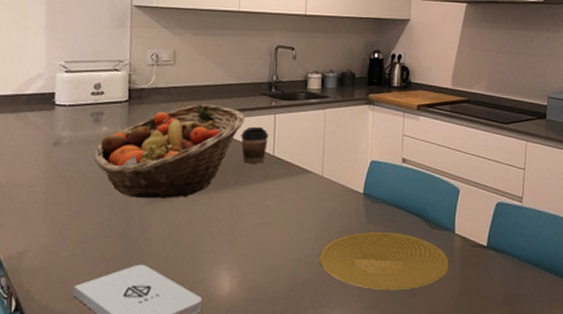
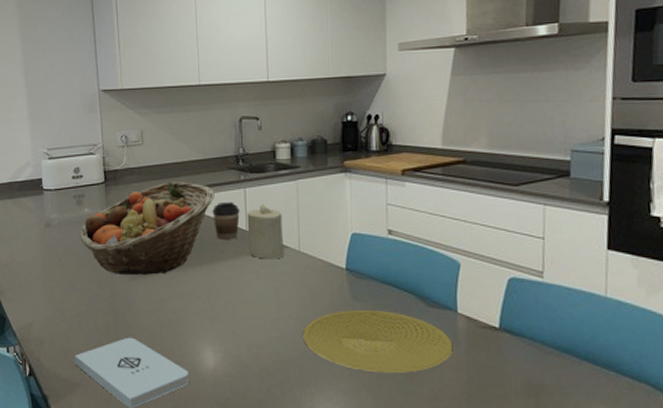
candle: none [273,130,309,184] -> present [247,204,285,259]

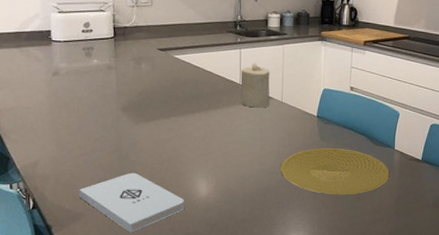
fruit basket: present [79,181,215,275] -> none [87,40,215,120]
coffee cup: present [212,201,240,239] -> none [211,59,235,91]

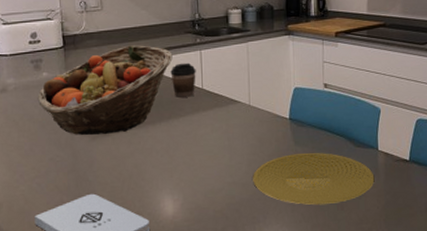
fruit basket: none [87,40,215,120] -> present [37,45,173,135]
coffee cup: none [211,59,235,91] -> present [170,63,196,97]
candle: present [240,63,270,108] -> none [203,64,237,114]

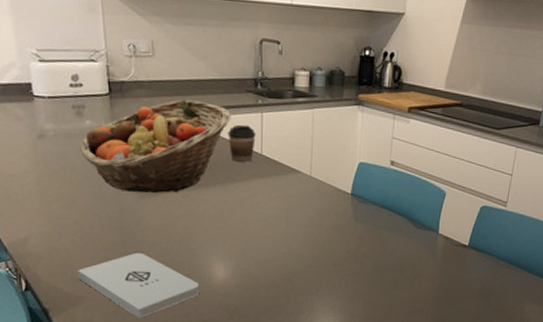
plate: present [253,152,375,205] -> none [308,229,432,282]

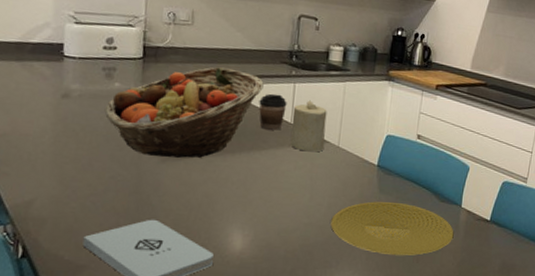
candle: none [262,129,297,183] -> present [290,100,327,153]
plate: none [308,229,432,282] -> present [330,201,454,255]

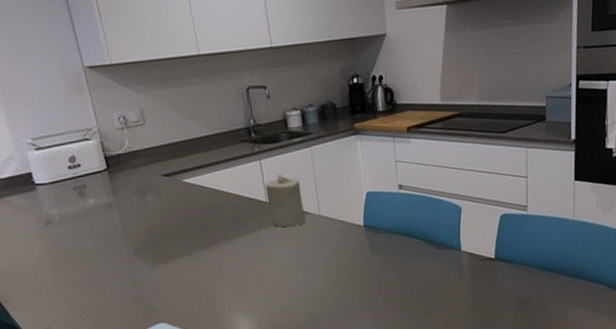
fruit basket: present [104,67,264,158] -> none [87,159,230,264]
coffee cup: present [259,93,287,130] -> none [229,175,259,214]
plate: present [330,201,454,255] -> none [330,258,460,314]

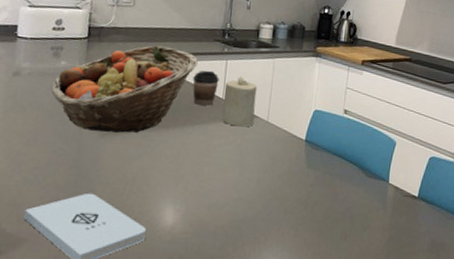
fruit basket: none [87,159,230,264] -> present [50,45,198,133]
coffee cup: none [229,175,259,214] -> present [192,70,219,106]

